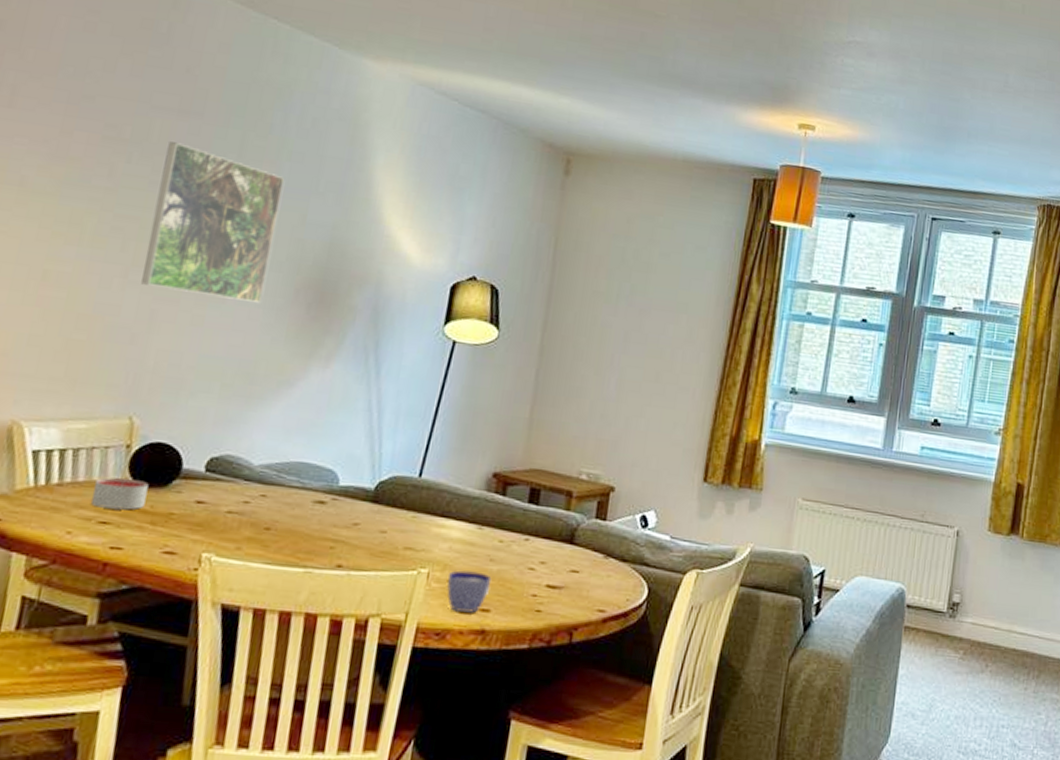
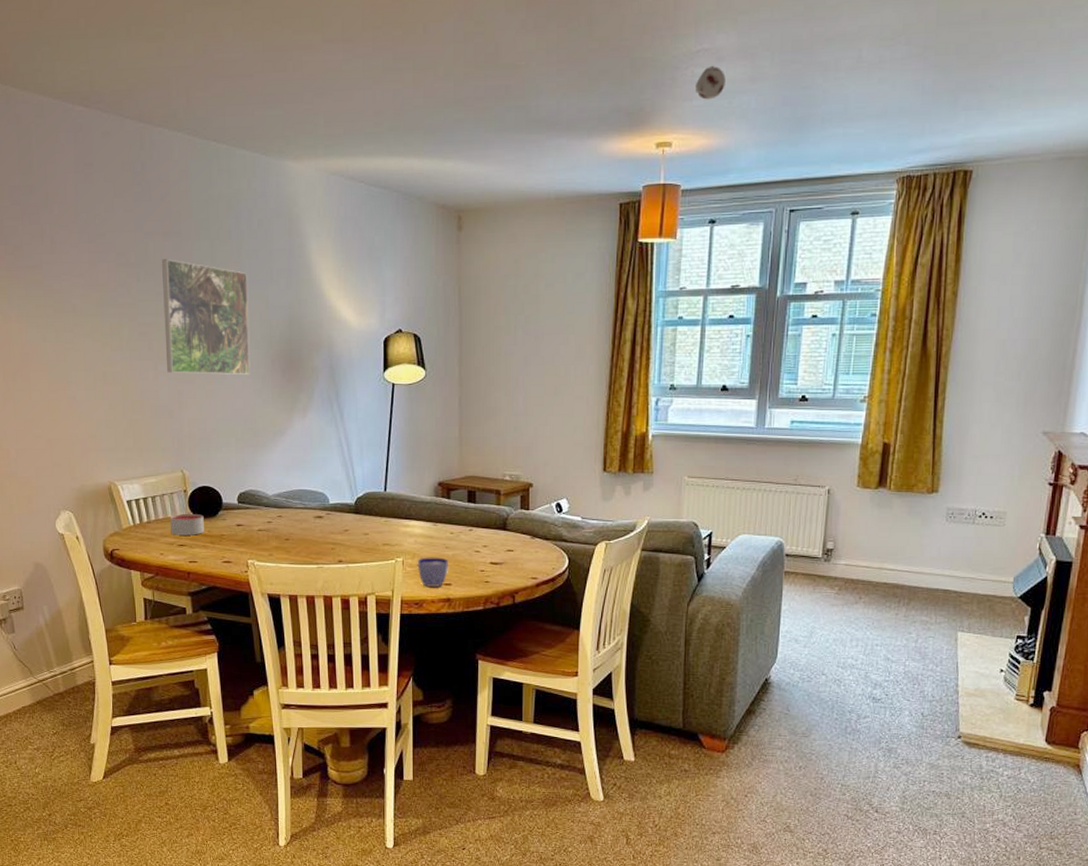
smoke detector: none [843,59,876,92] -> present [695,65,726,100]

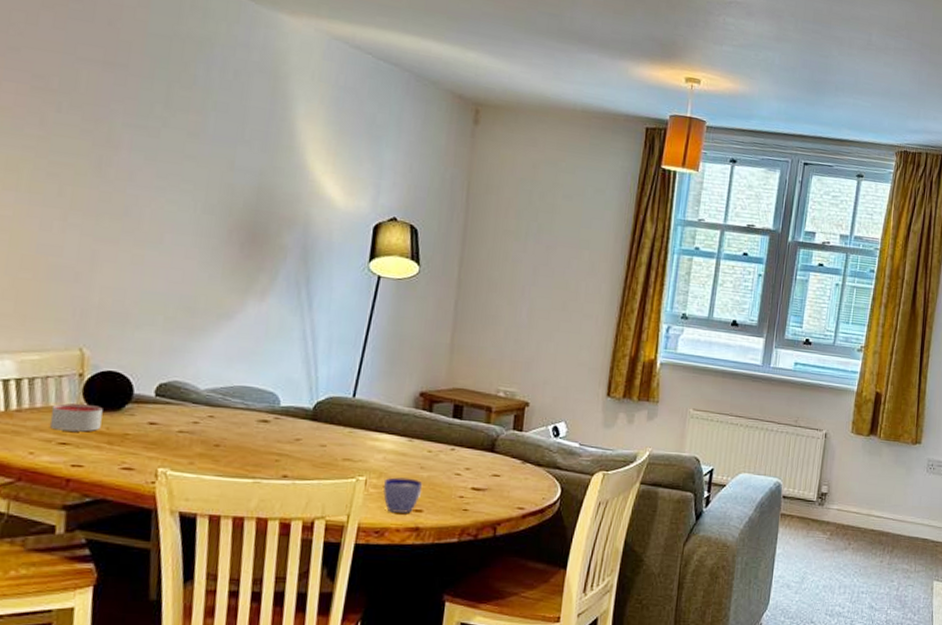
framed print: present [162,259,250,375] -> none [81,92,211,244]
smoke detector: present [695,65,726,100] -> none [725,18,754,49]

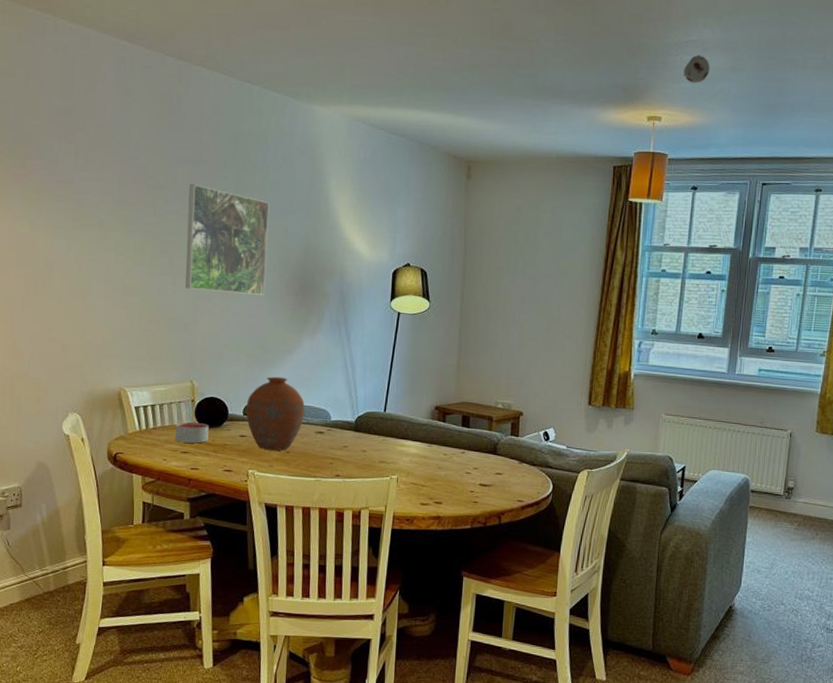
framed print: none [81,92,211,244] -> present [185,184,269,296]
vase: none [159,347,245,444] -> present [245,376,306,451]
cup: present [383,477,423,514] -> none [410,475,441,505]
smoke detector: none [725,18,754,49] -> present [683,54,710,84]

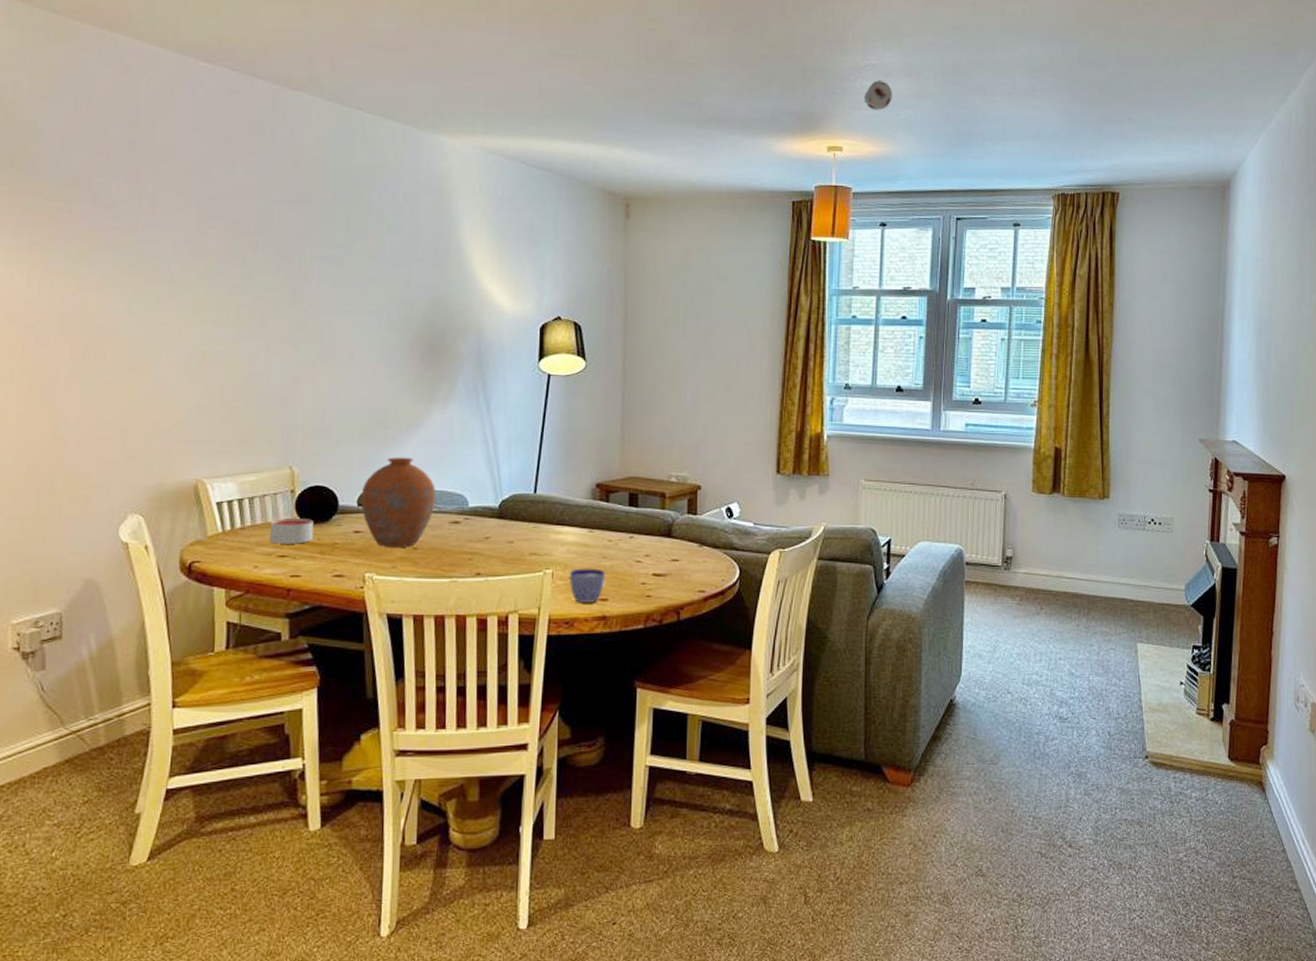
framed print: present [185,184,269,296] -> none [282,229,387,360]
cup: none [410,475,441,505] -> present [569,568,606,604]

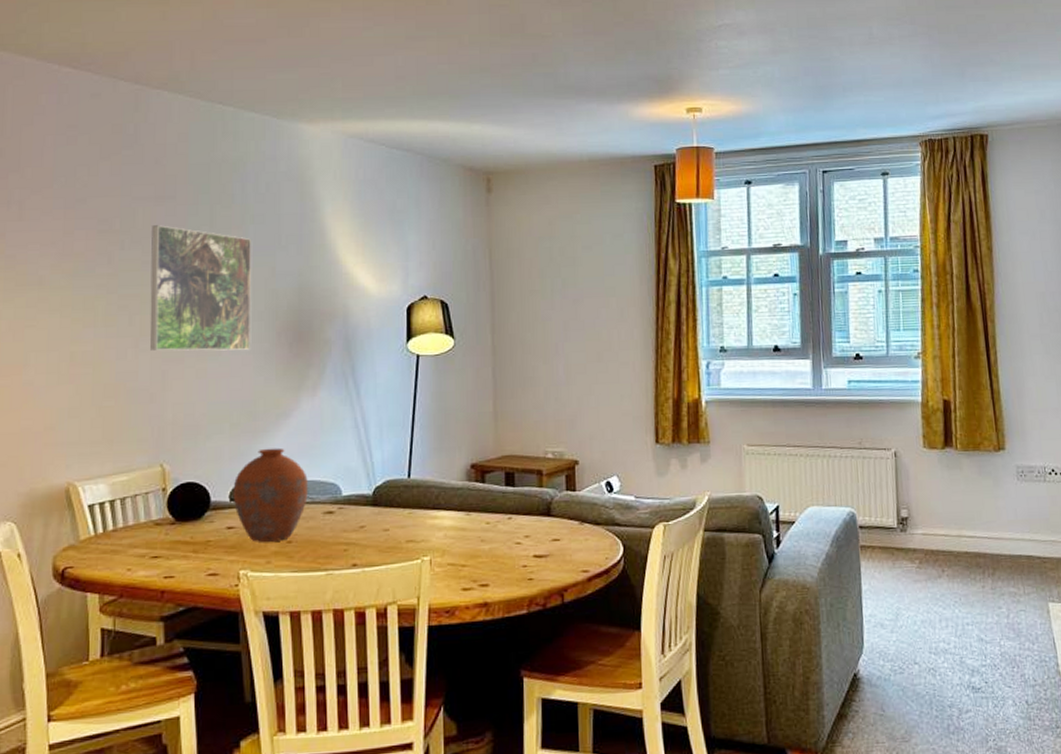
candle: present [269,519,314,544] -> none [142,517,186,545]
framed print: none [282,229,387,360] -> present [150,225,251,351]
cup: present [569,568,606,604] -> none [447,553,486,591]
smoke detector: present [863,80,892,111] -> none [719,39,749,69]

